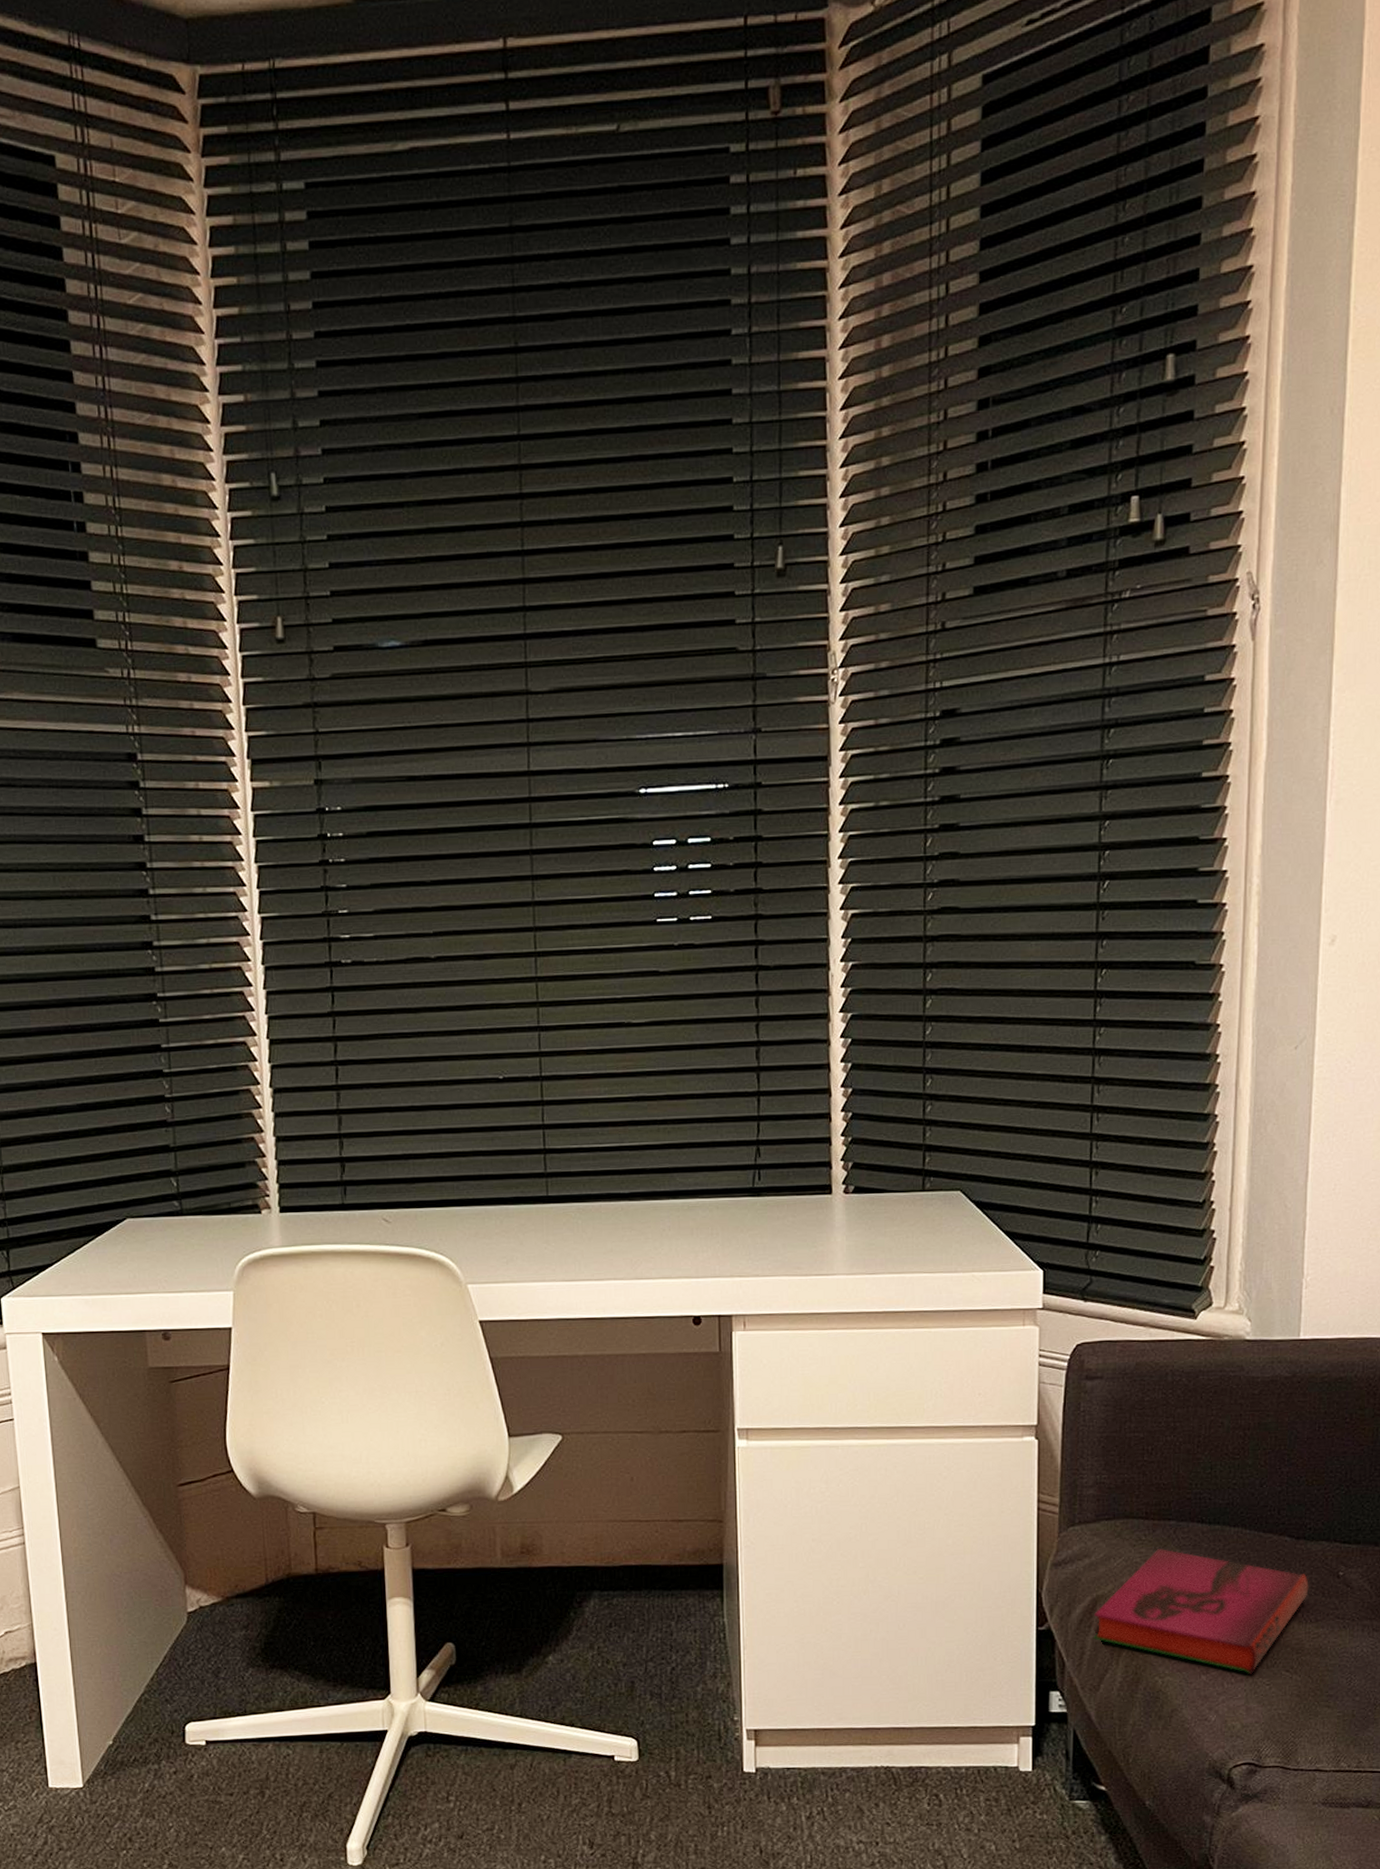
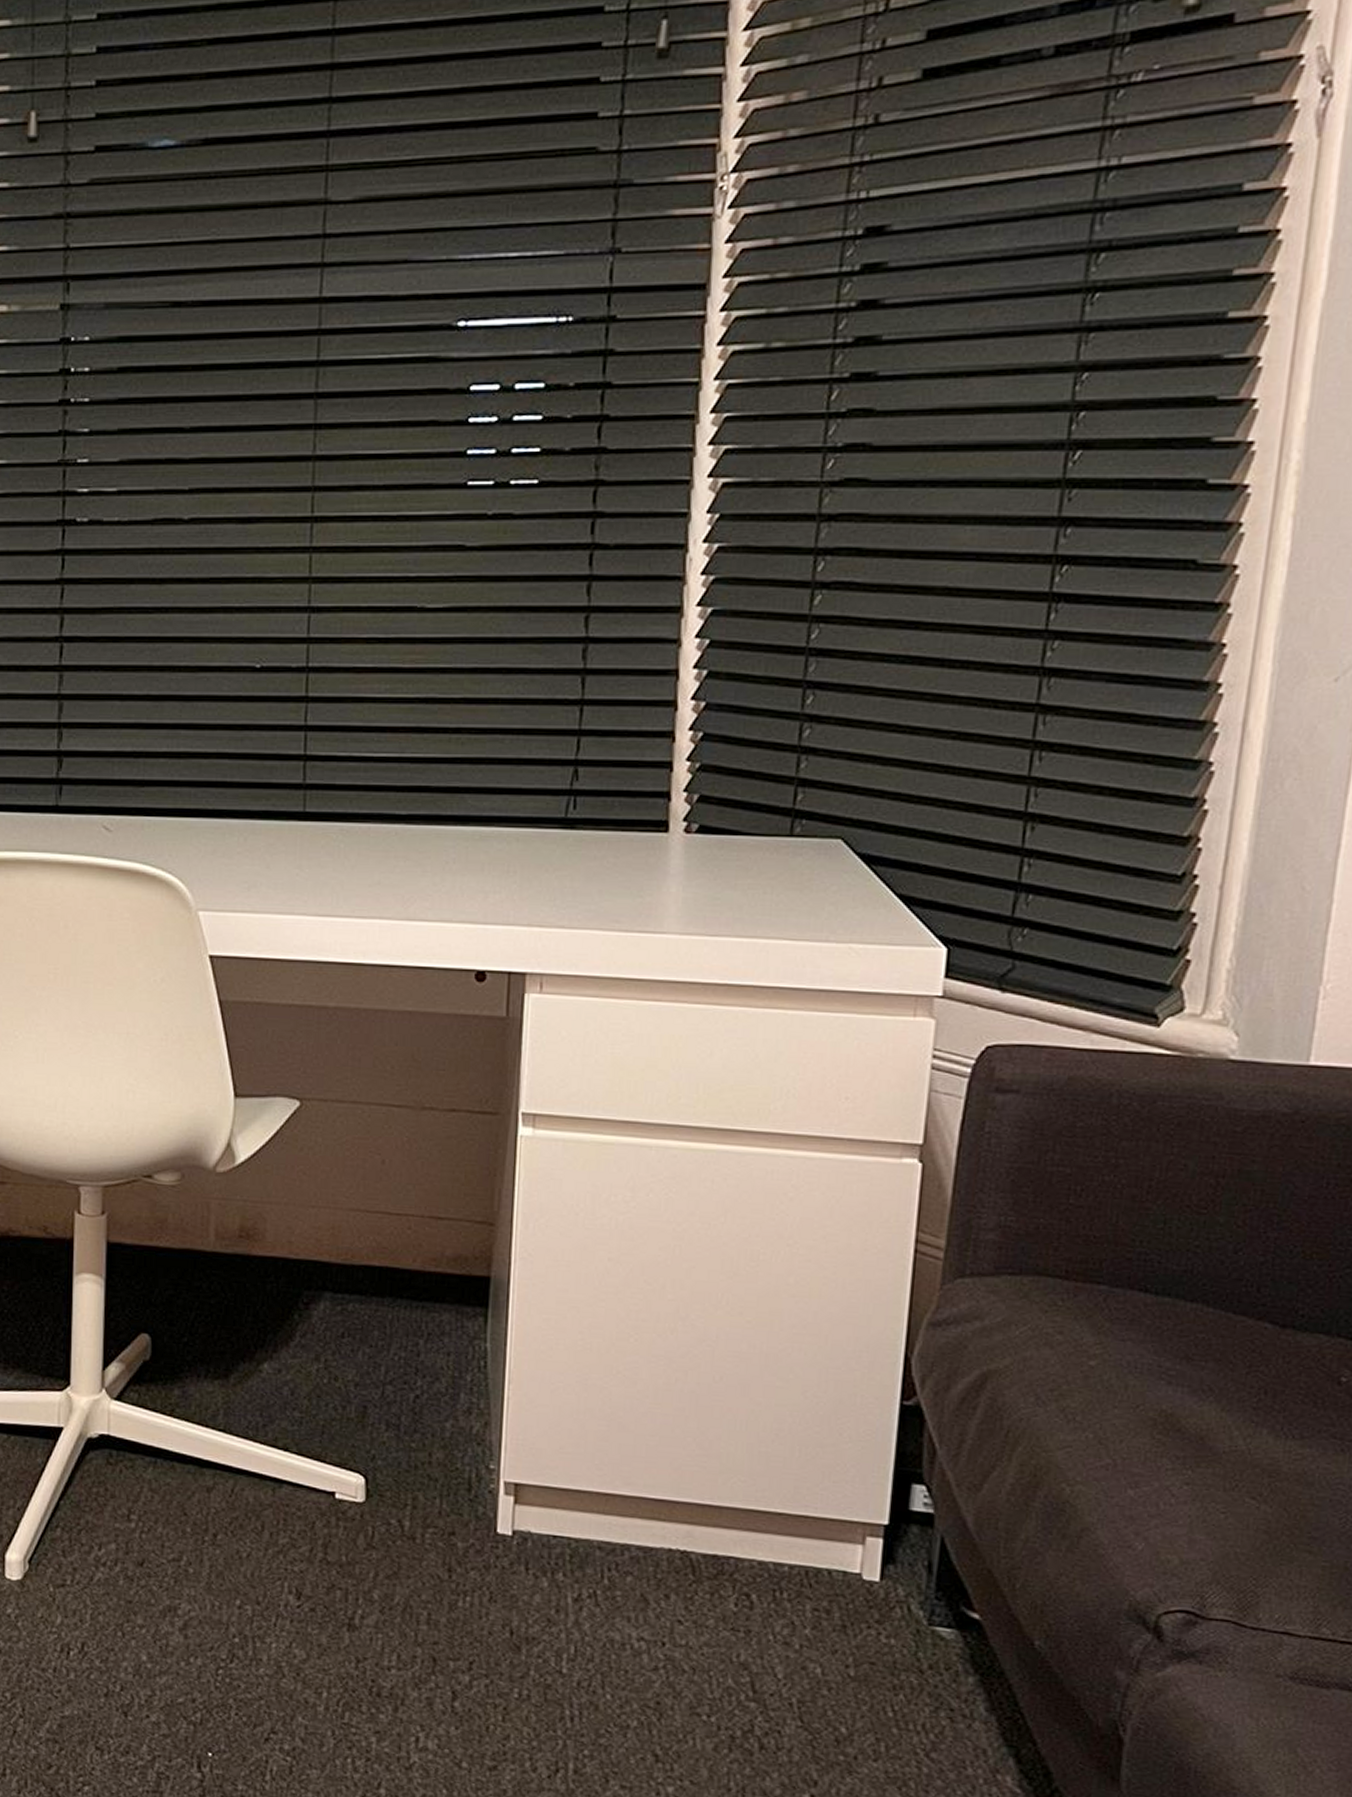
hardback book: present [1093,1549,1309,1674] -> none [978,1319,1295,1496]

